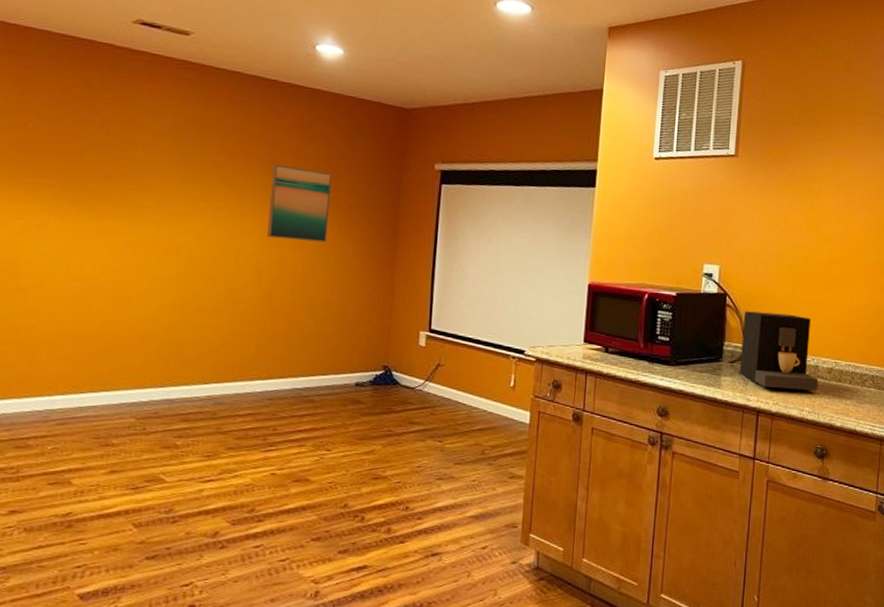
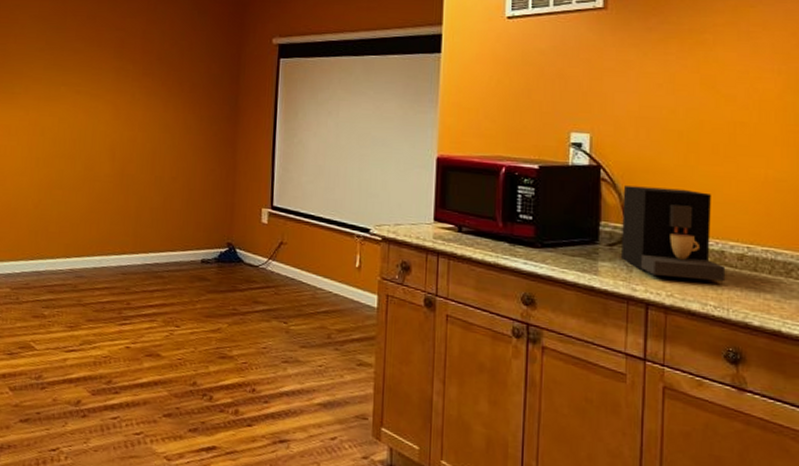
wall art: present [266,164,333,243] -> none [118,47,177,121]

